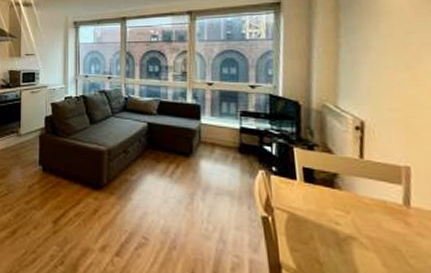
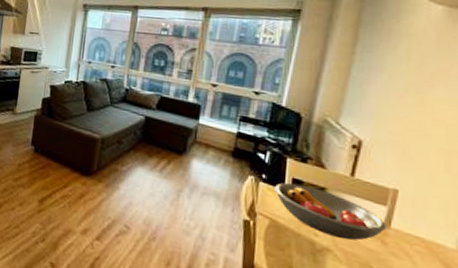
fruit bowl: none [287,172,408,225] -> present [275,182,387,241]

